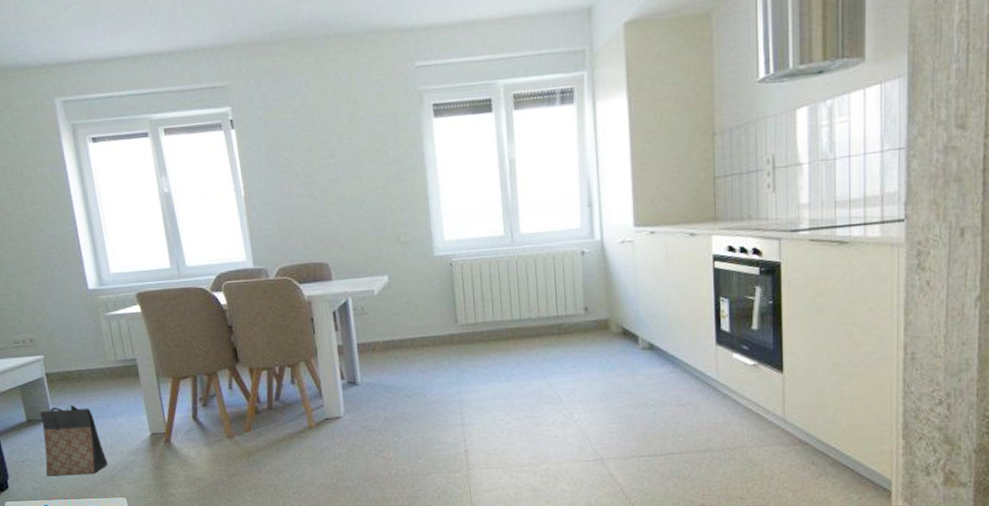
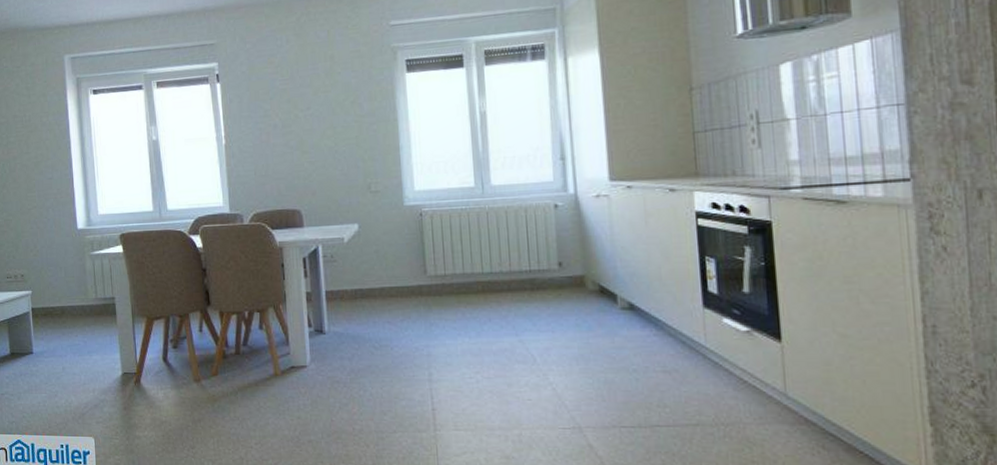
bag: present [39,405,108,477] -> none [22,340,80,411]

